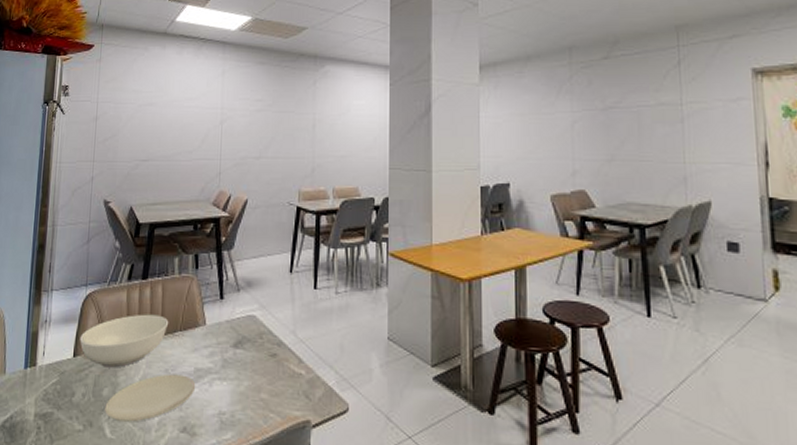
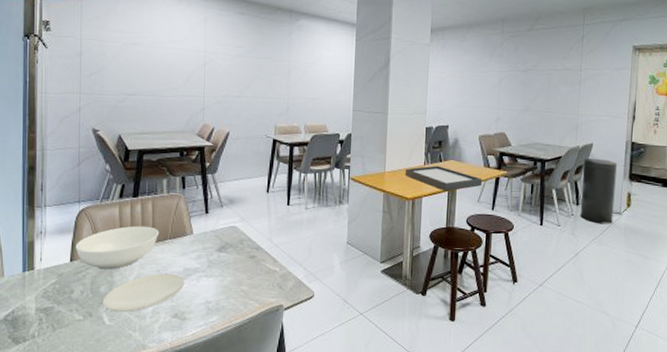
tray: none [458,236,560,270] -> present [406,165,483,192]
pedal bin: none [701,222,756,317] -> present [580,159,617,225]

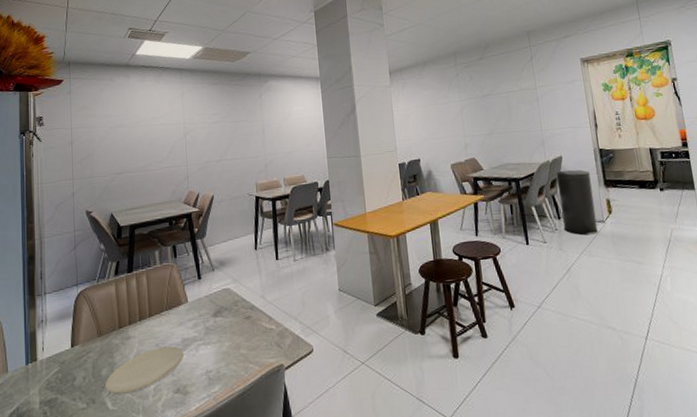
bowl: present [75,226,160,270] -> none [76,300,156,352]
tray: present [406,165,483,192] -> none [386,199,462,224]

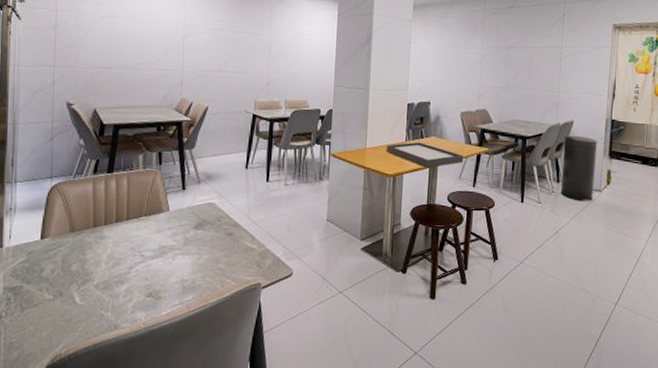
plate: present [105,346,184,394] -> none [74,251,160,291]
tray: none [386,199,462,224] -> present [387,142,464,168]

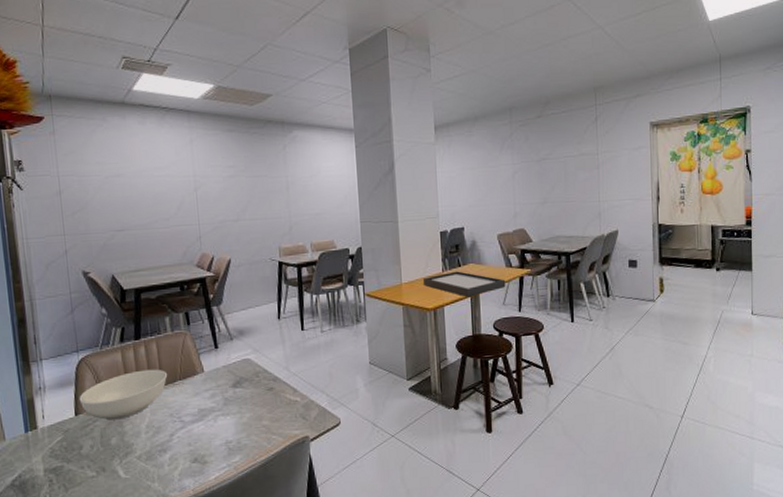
bowl: none [46,202,135,248] -> present [79,369,168,420]
pedal bin: present [560,136,597,202] -> none [611,245,647,314]

